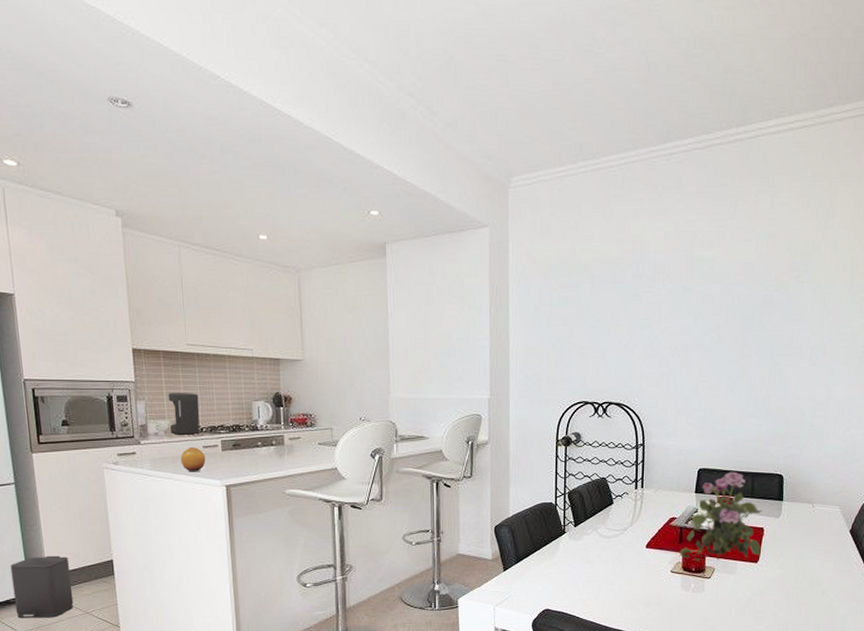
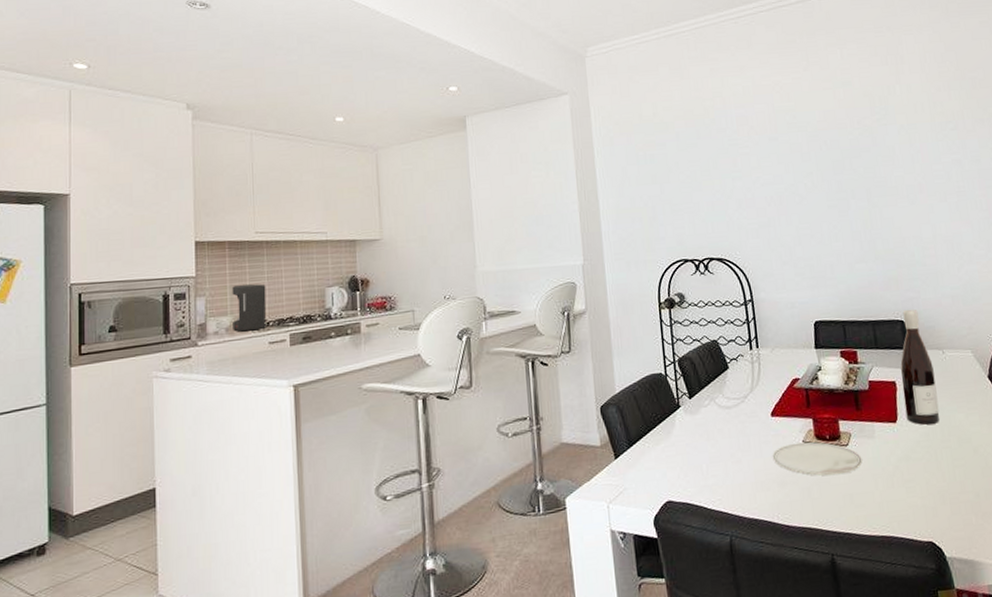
pedal bin: present [10,555,74,618] -> none [29,488,103,576]
fruit: present [180,447,206,472] -> none [242,344,271,374]
plate: none [642,572,721,601] -> present [772,441,863,476]
flower bouquet: present [680,471,762,562] -> none [809,321,899,428]
bottle: none [767,465,801,567] -> present [900,309,940,425]

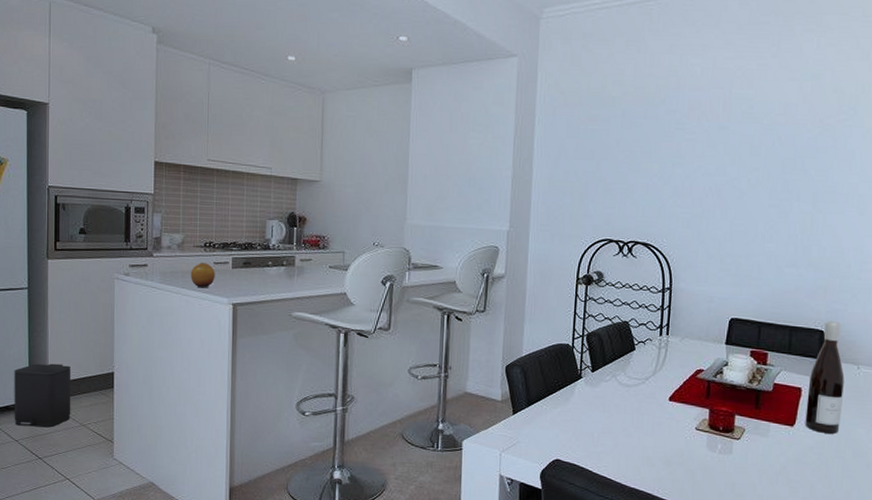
pedal bin: none [29,488,103,576] -> present [14,363,71,428]
coffee maker: present [231,284,267,332] -> none [183,207,214,251]
fruit: none [242,344,271,374] -> present [190,263,215,288]
plate: present [772,441,863,476] -> none [663,428,751,465]

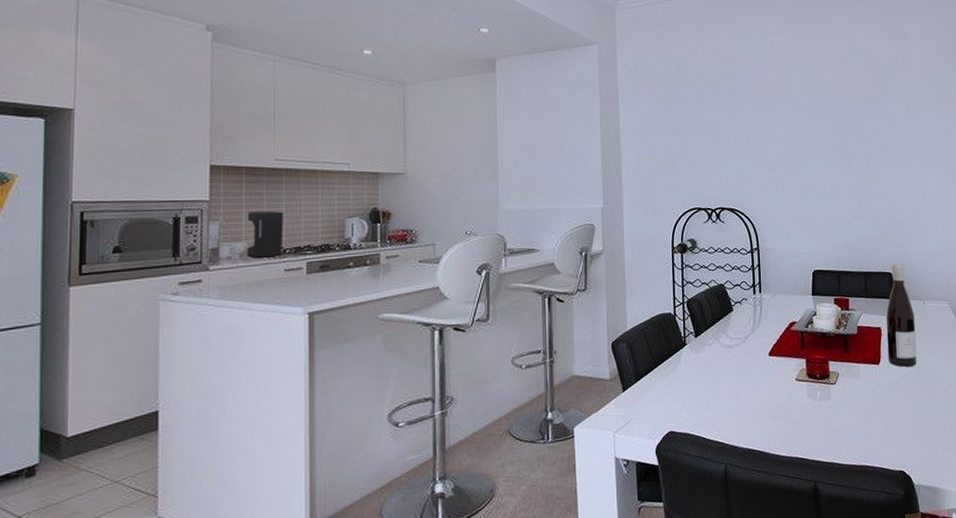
pedal bin: present [14,363,71,428] -> none [16,410,100,497]
coffee maker: none [183,207,214,251] -> present [247,211,284,258]
fruit: present [190,263,215,288] -> none [256,271,287,300]

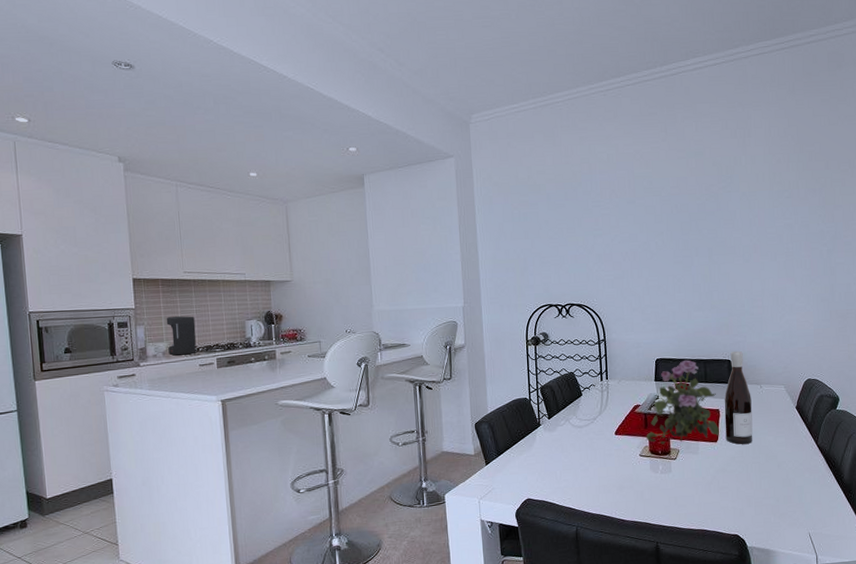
flower bouquet: none [803,272,882,368] -> present [646,359,720,445]

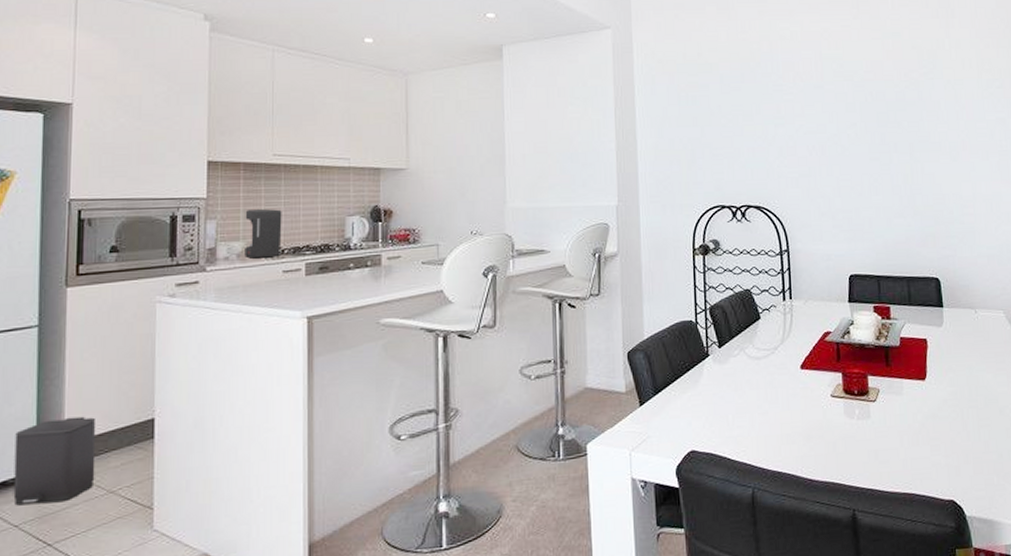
pedal bin: none [10,478,73,543] -> present [13,416,96,506]
flower bouquet: present [646,359,720,445] -> none [839,276,928,383]
bottle: present [724,350,753,445] -> none [932,267,969,384]

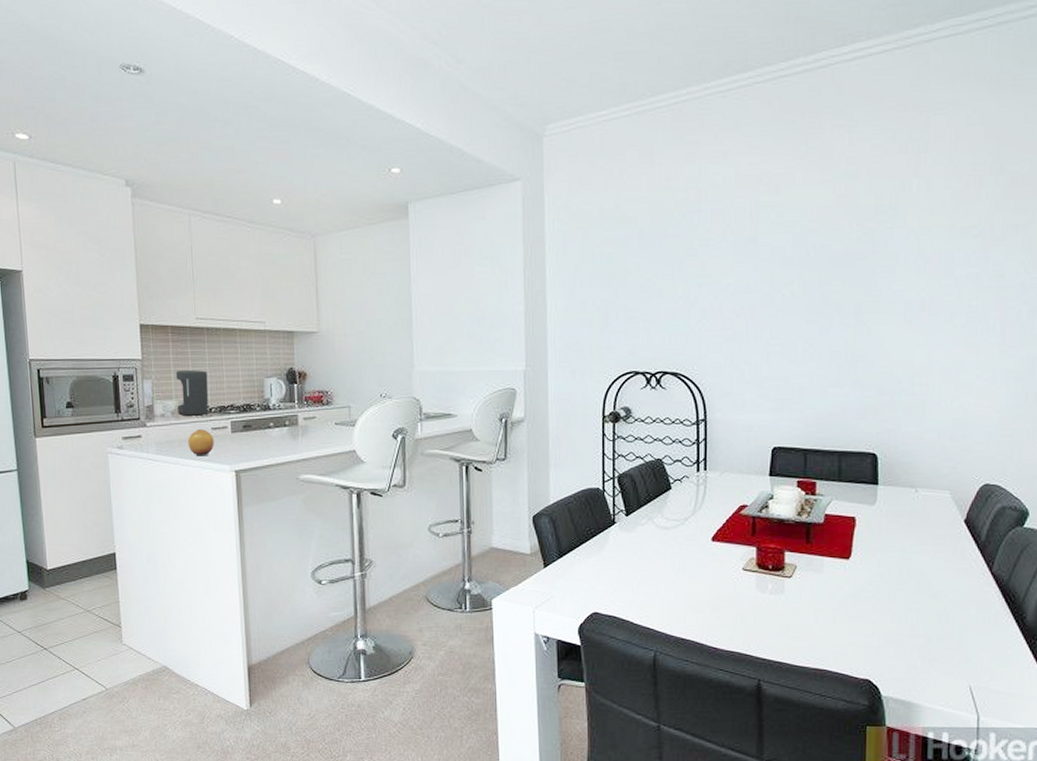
pedal bin: present [13,416,96,506] -> none [10,548,74,616]
fruit: none [254,272,285,303] -> present [187,429,214,457]

